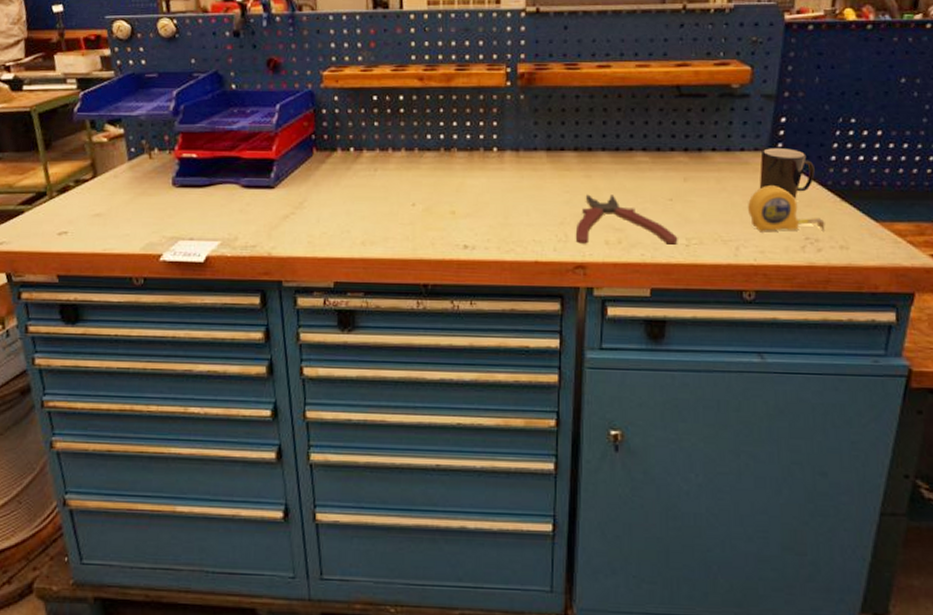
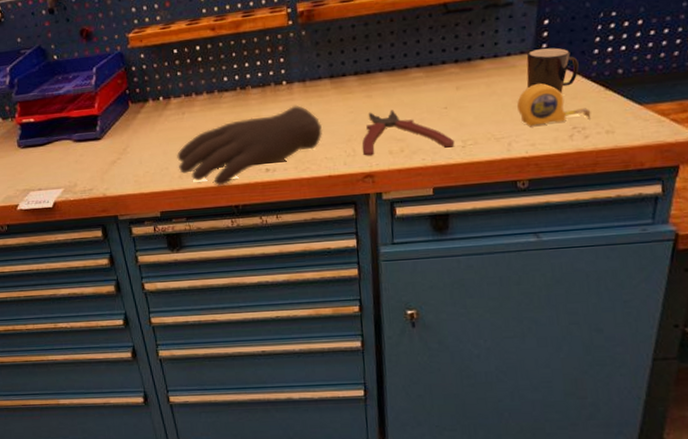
glove: none [362,176,532,259] -> present [177,105,322,186]

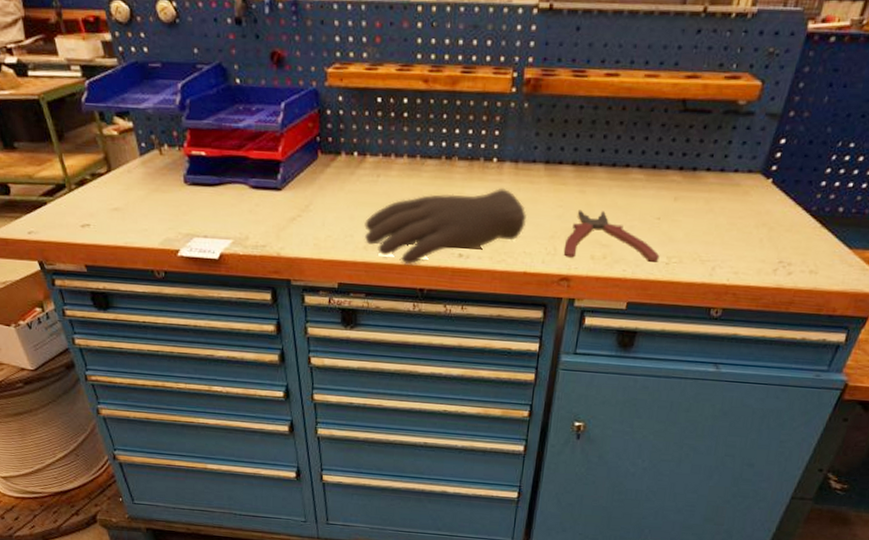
tape measure: present [517,83,591,126] -> none [730,209,801,254]
mug: present [526,47,579,95] -> none [745,170,803,225]

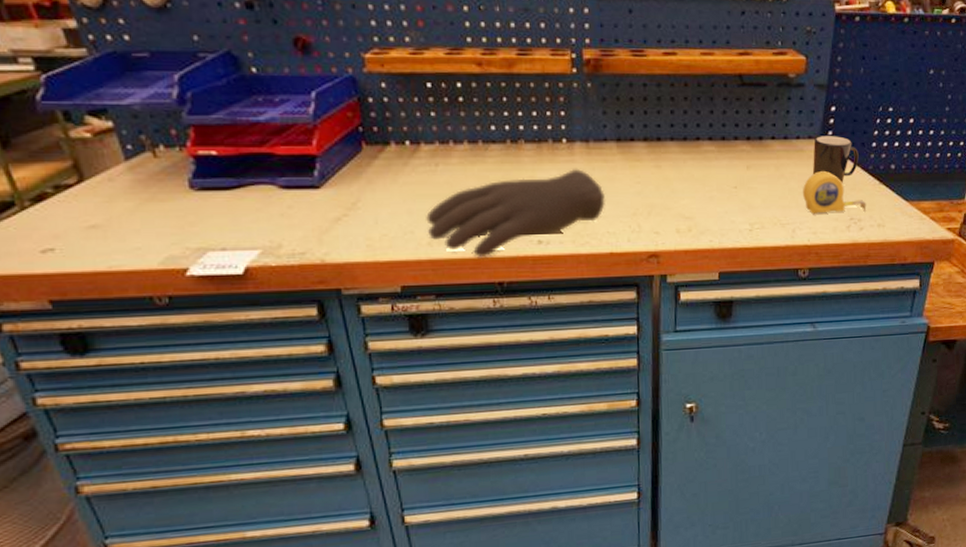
pliers: present [564,209,660,262] -> none [648,184,742,235]
tape measure: none [730,209,801,254] -> present [803,171,867,214]
mug: none [745,170,803,225] -> present [812,136,859,184]

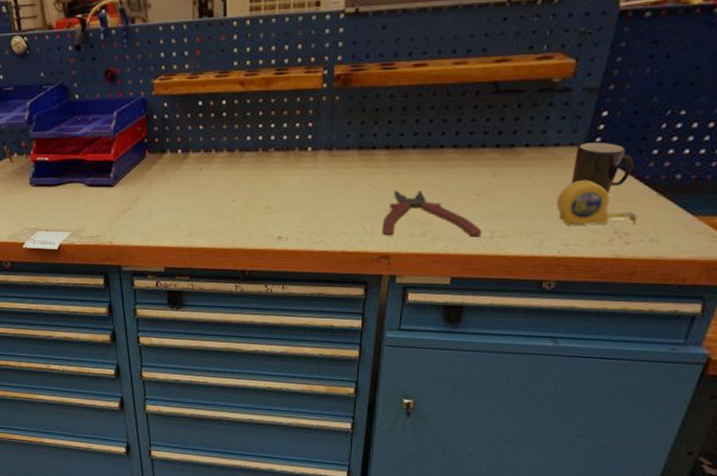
glove: present [426,168,605,258] -> none [188,173,343,248]
pliers: none [648,184,742,235] -> present [382,190,482,237]

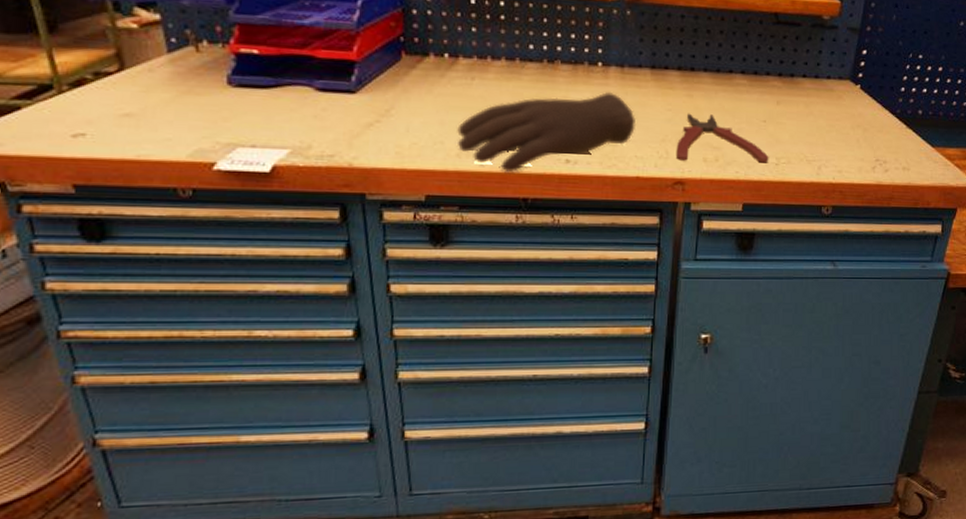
glove: none [188,173,343,248] -> present [457,91,635,173]
tape measure: present [557,180,638,225] -> none [831,111,892,153]
mug: present [570,143,633,195] -> none [841,77,887,126]

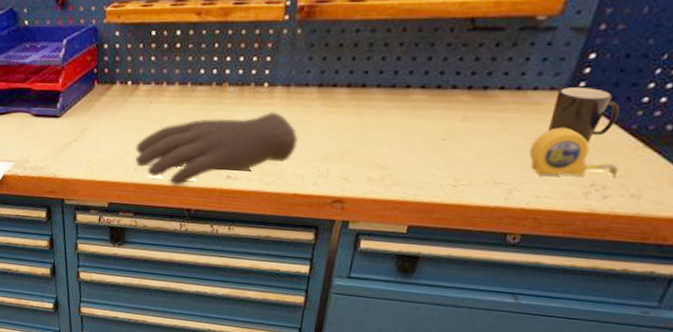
pliers: present [676,113,769,163] -> none [337,131,446,185]
tape measure: none [831,111,892,153] -> present [529,128,619,176]
mug: none [841,77,887,126] -> present [547,87,620,144]

